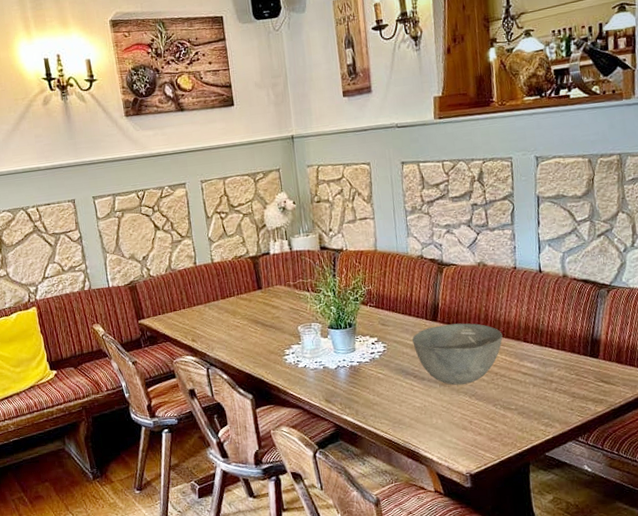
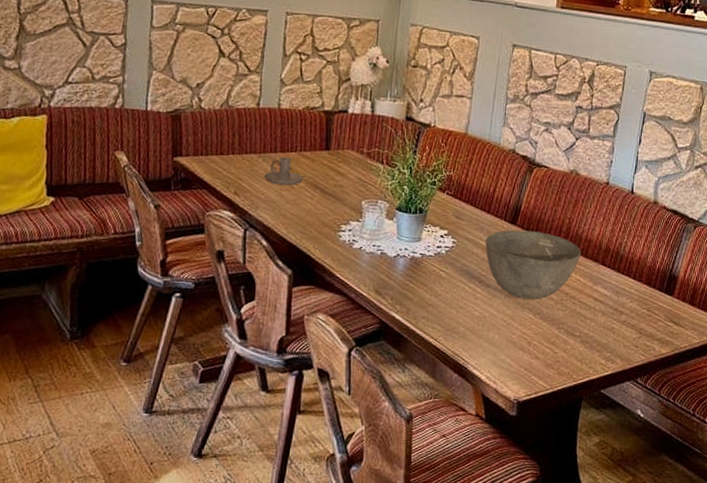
candle holder: none [212,302,246,327] -> present [263,156,304,186]

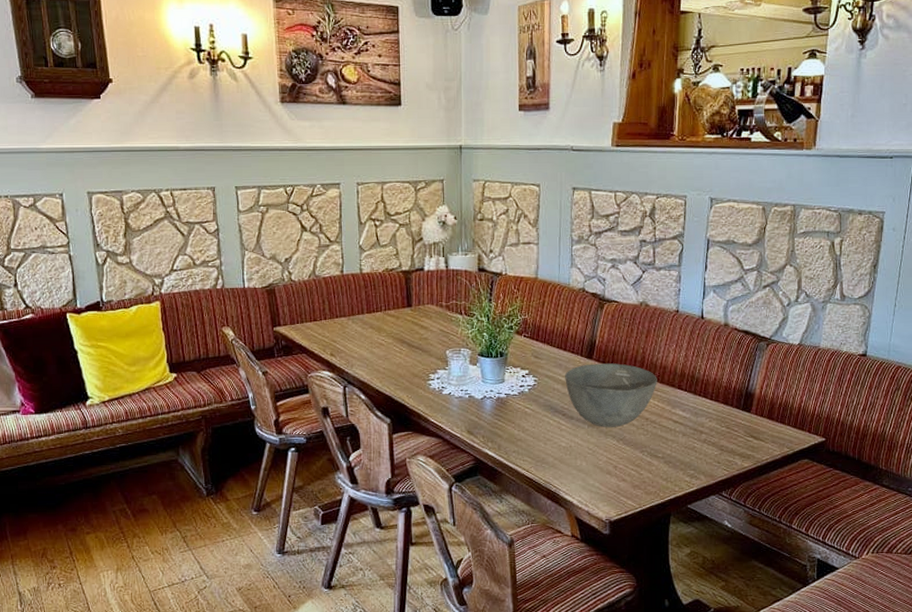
candle holder: present [263,156,304,186] -> none [354,317,391,344]

